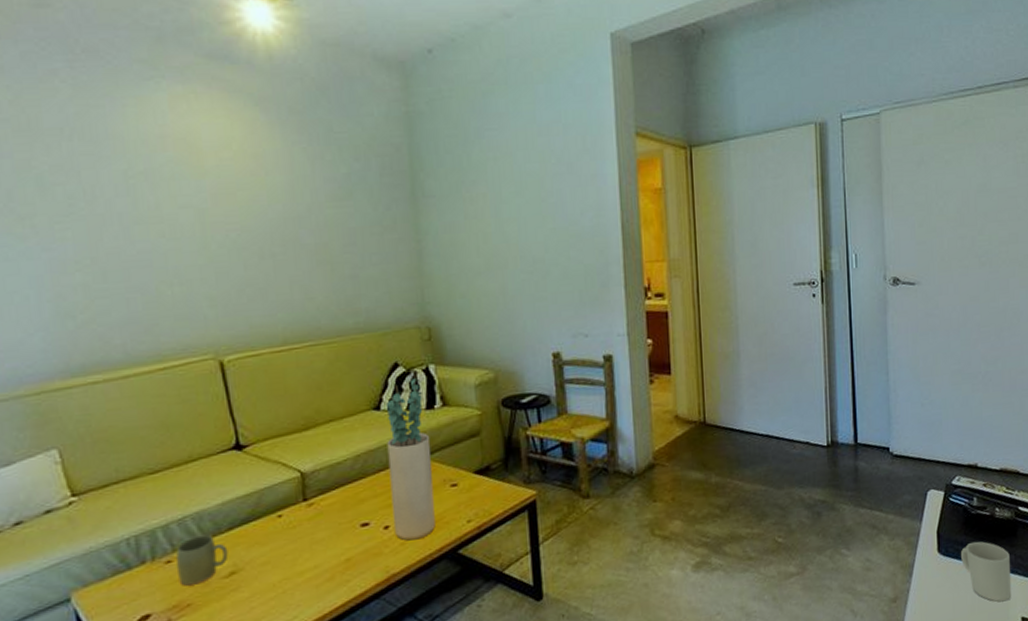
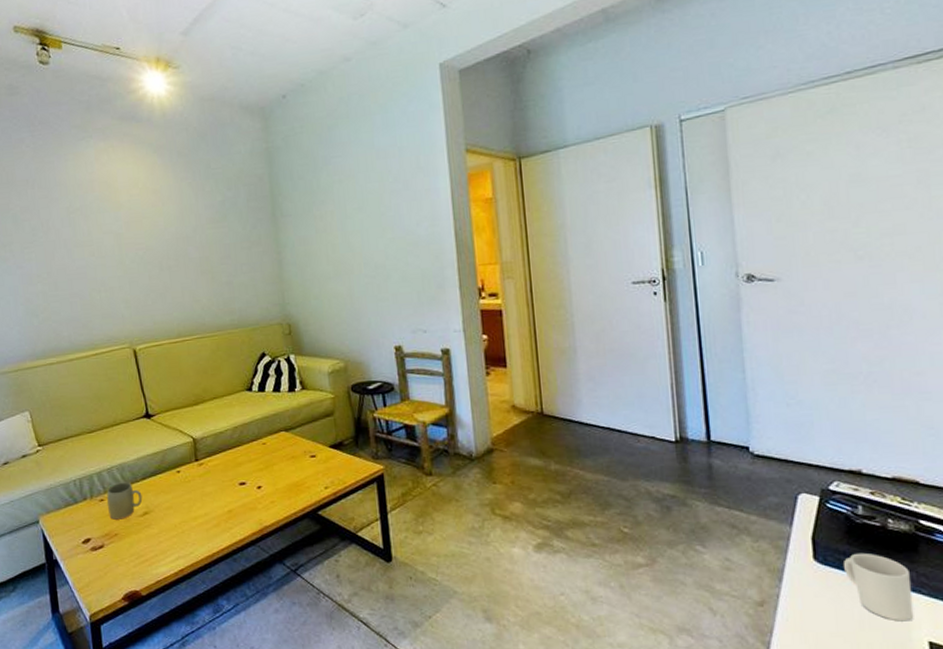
vase: present [387,370,436,541] -> none [257,359,299,500]

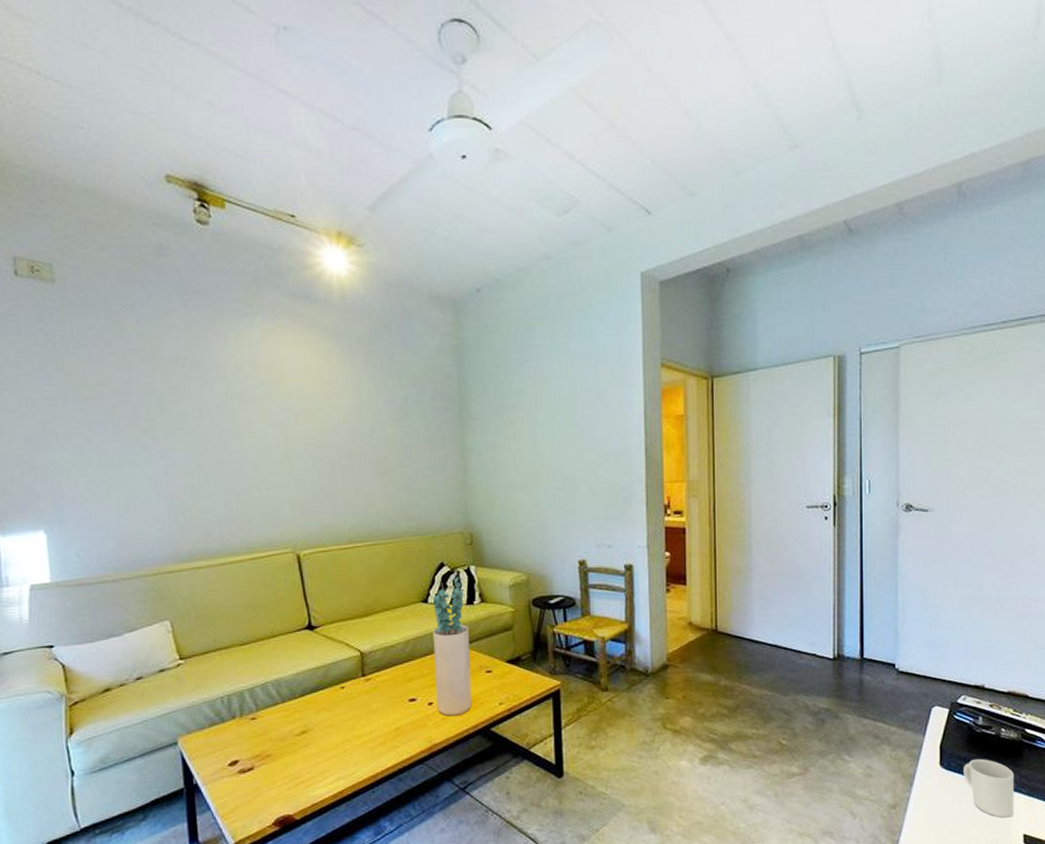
mug: present [106,482,143,520] -> none [258,698,301,740]
vase: none [257,359,299,500] -> present [432,570,472,717]

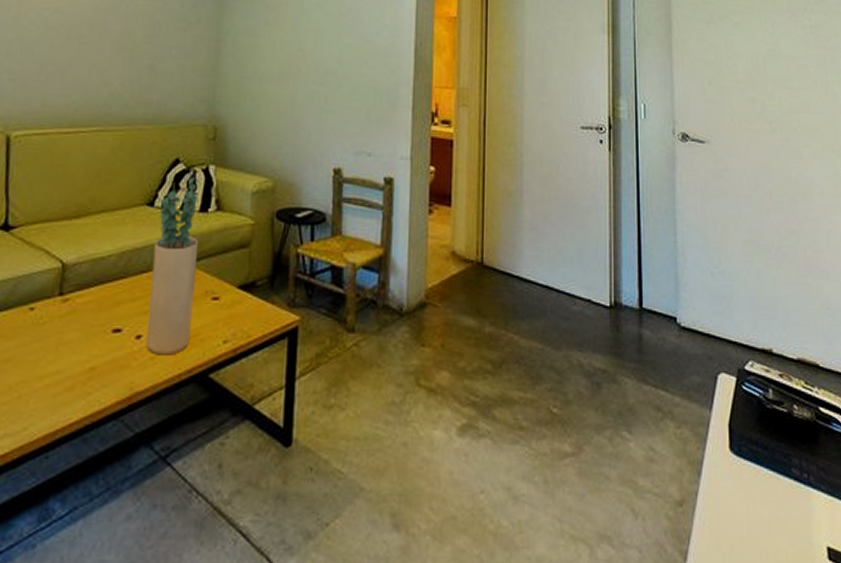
mug: present [964,758,1015,818] -> none [756,442,815,524]

